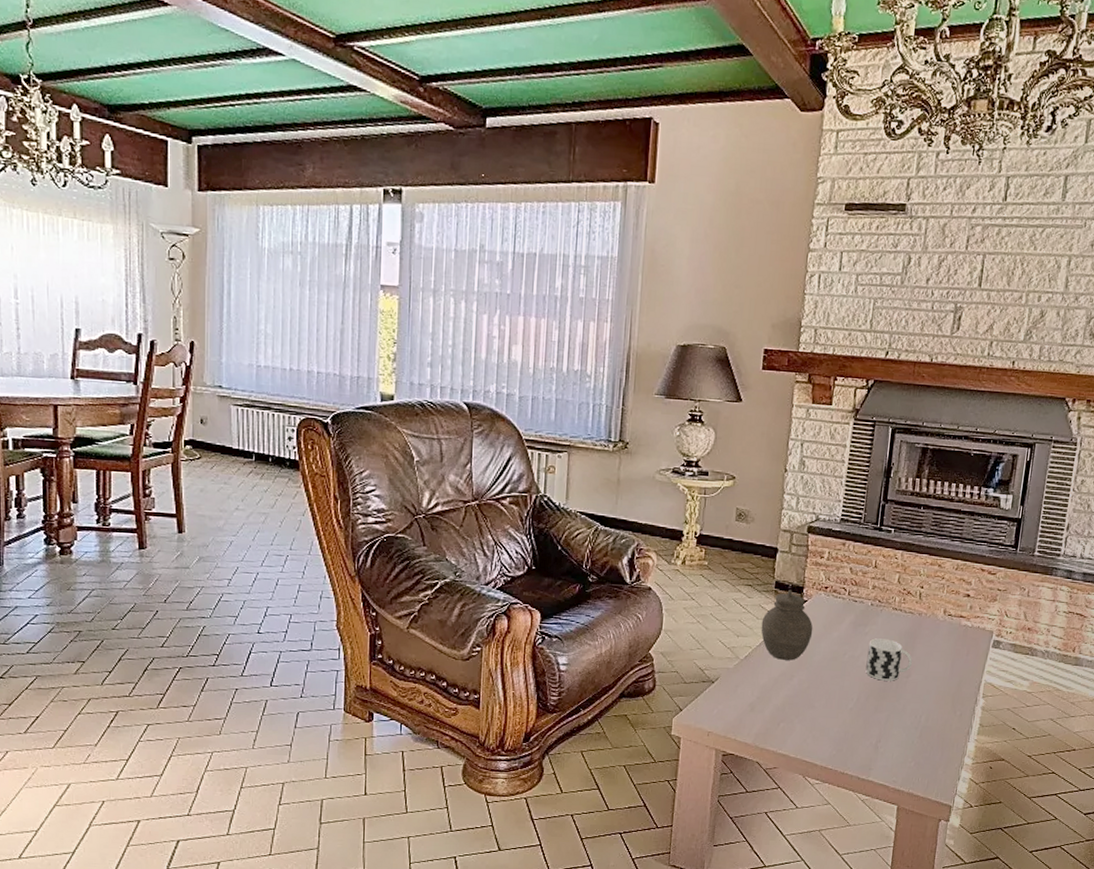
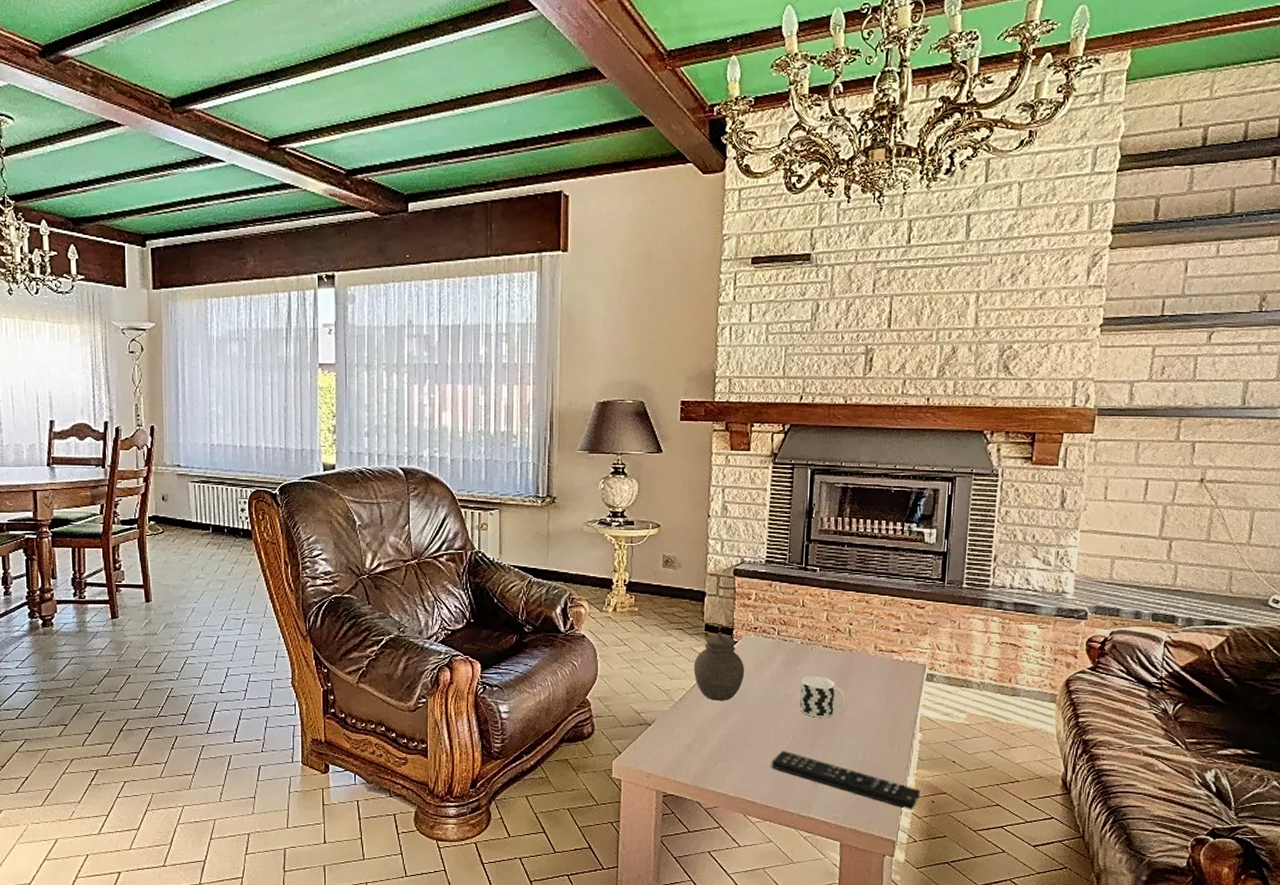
remote control: none [833,712,979,776] -> present [771,750,920,810]

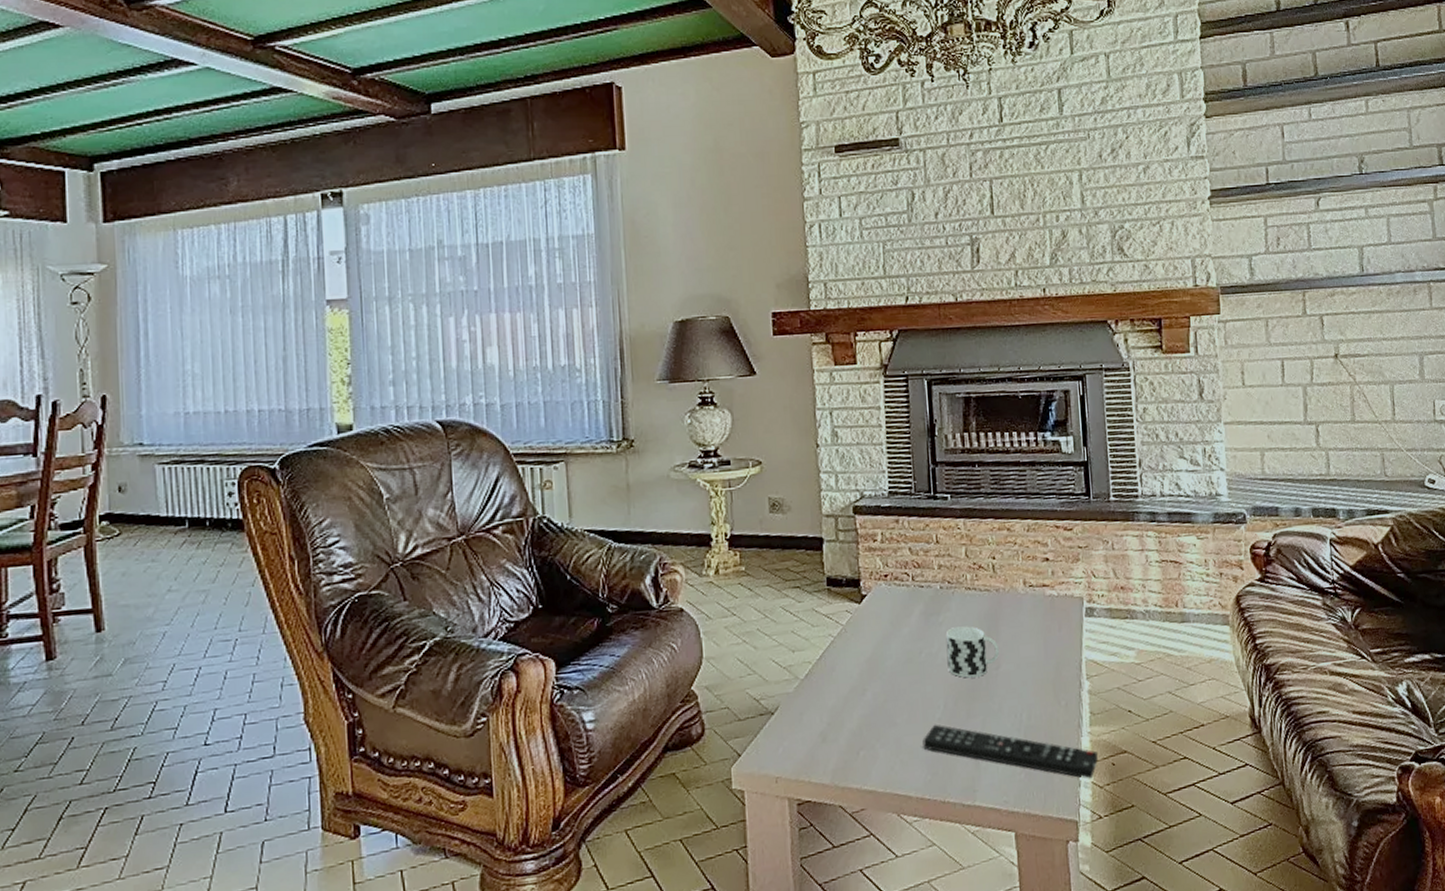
jar: present [693,632,745,701] -> none [818,585,880,672]

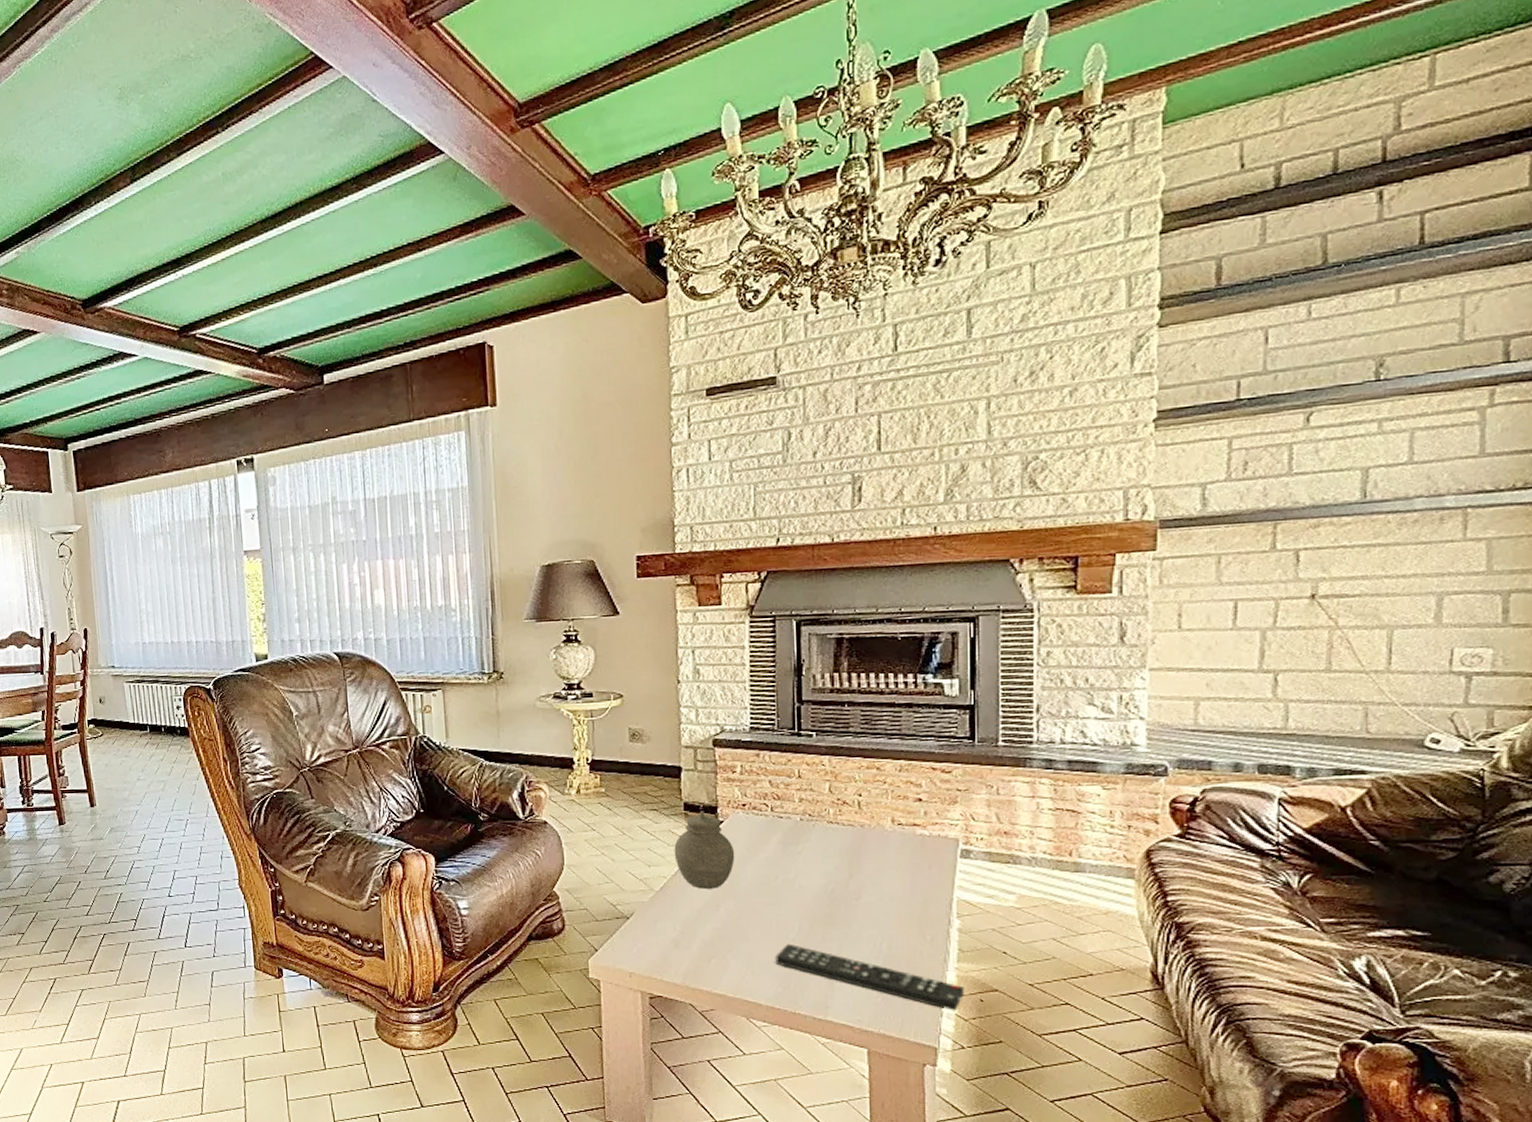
jar: none [818,585,880,672] -> present [674,811,735,889]
cup: present [945,626,999,678] -> none [804,857,860,905]

